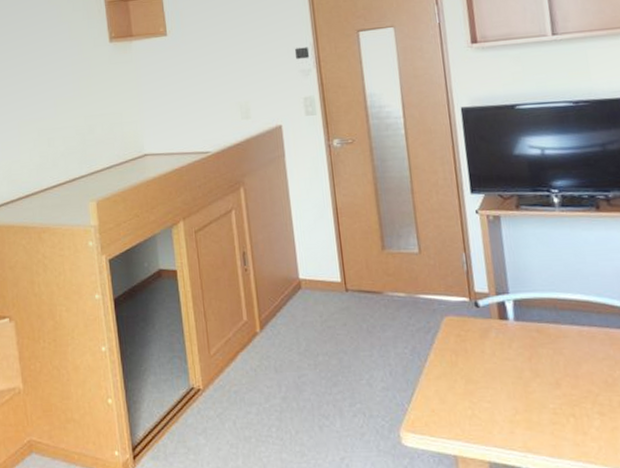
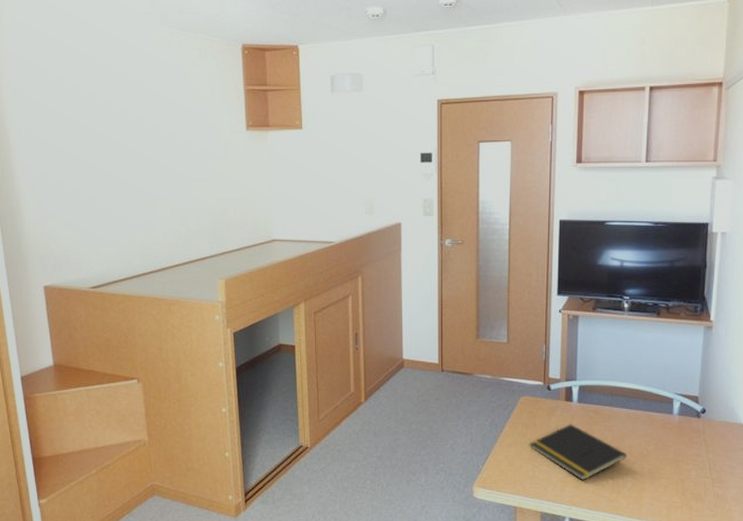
notepad: none [463,348,589,420] -> present [530,424,628,481]

